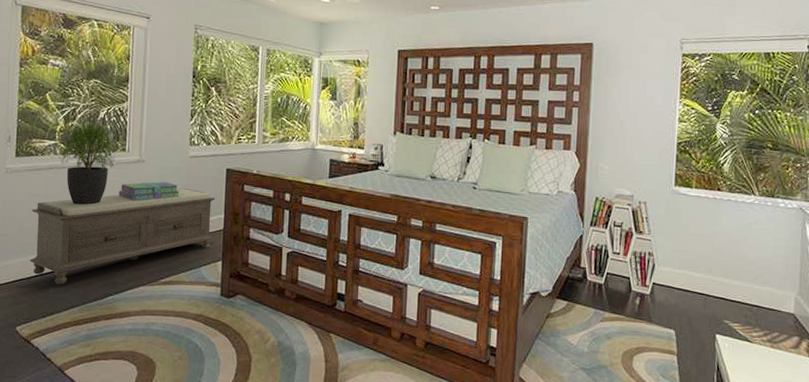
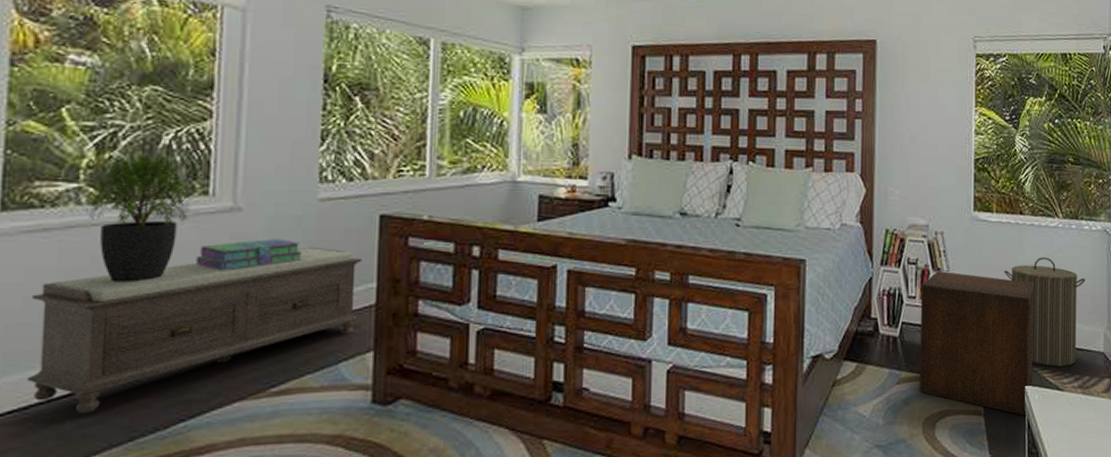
nightstand: none [619,234,728,360] -> present [919,271,1034,416]
laundry hamper: none [700,228,779,323] -> present [1004,257,1086,367]

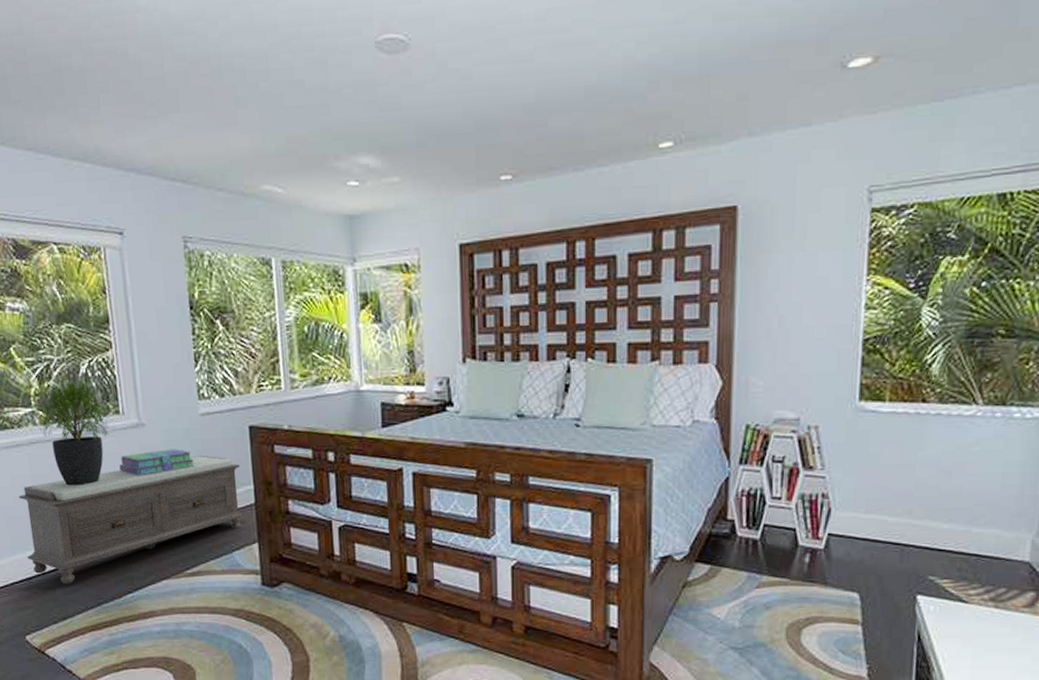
nightstand: present [919,271,1034,416] -> none [782,470,936,628]
laundry hamper: present [1004,257,1086,367] -> none [896,452,1011,577]

